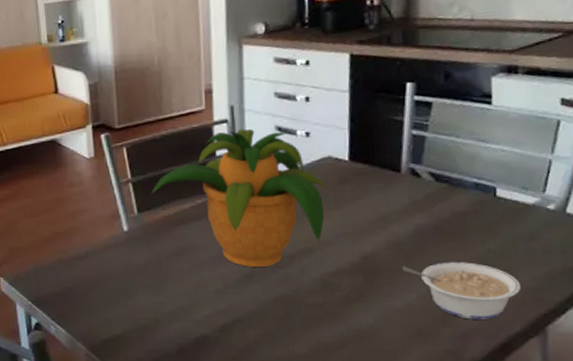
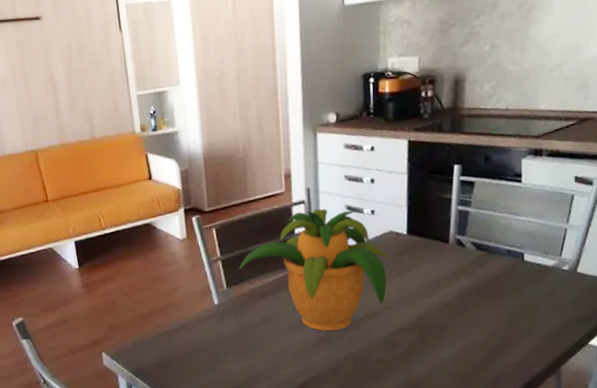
legume: present [402,262,520,319] -> none [450,317,541,365]

